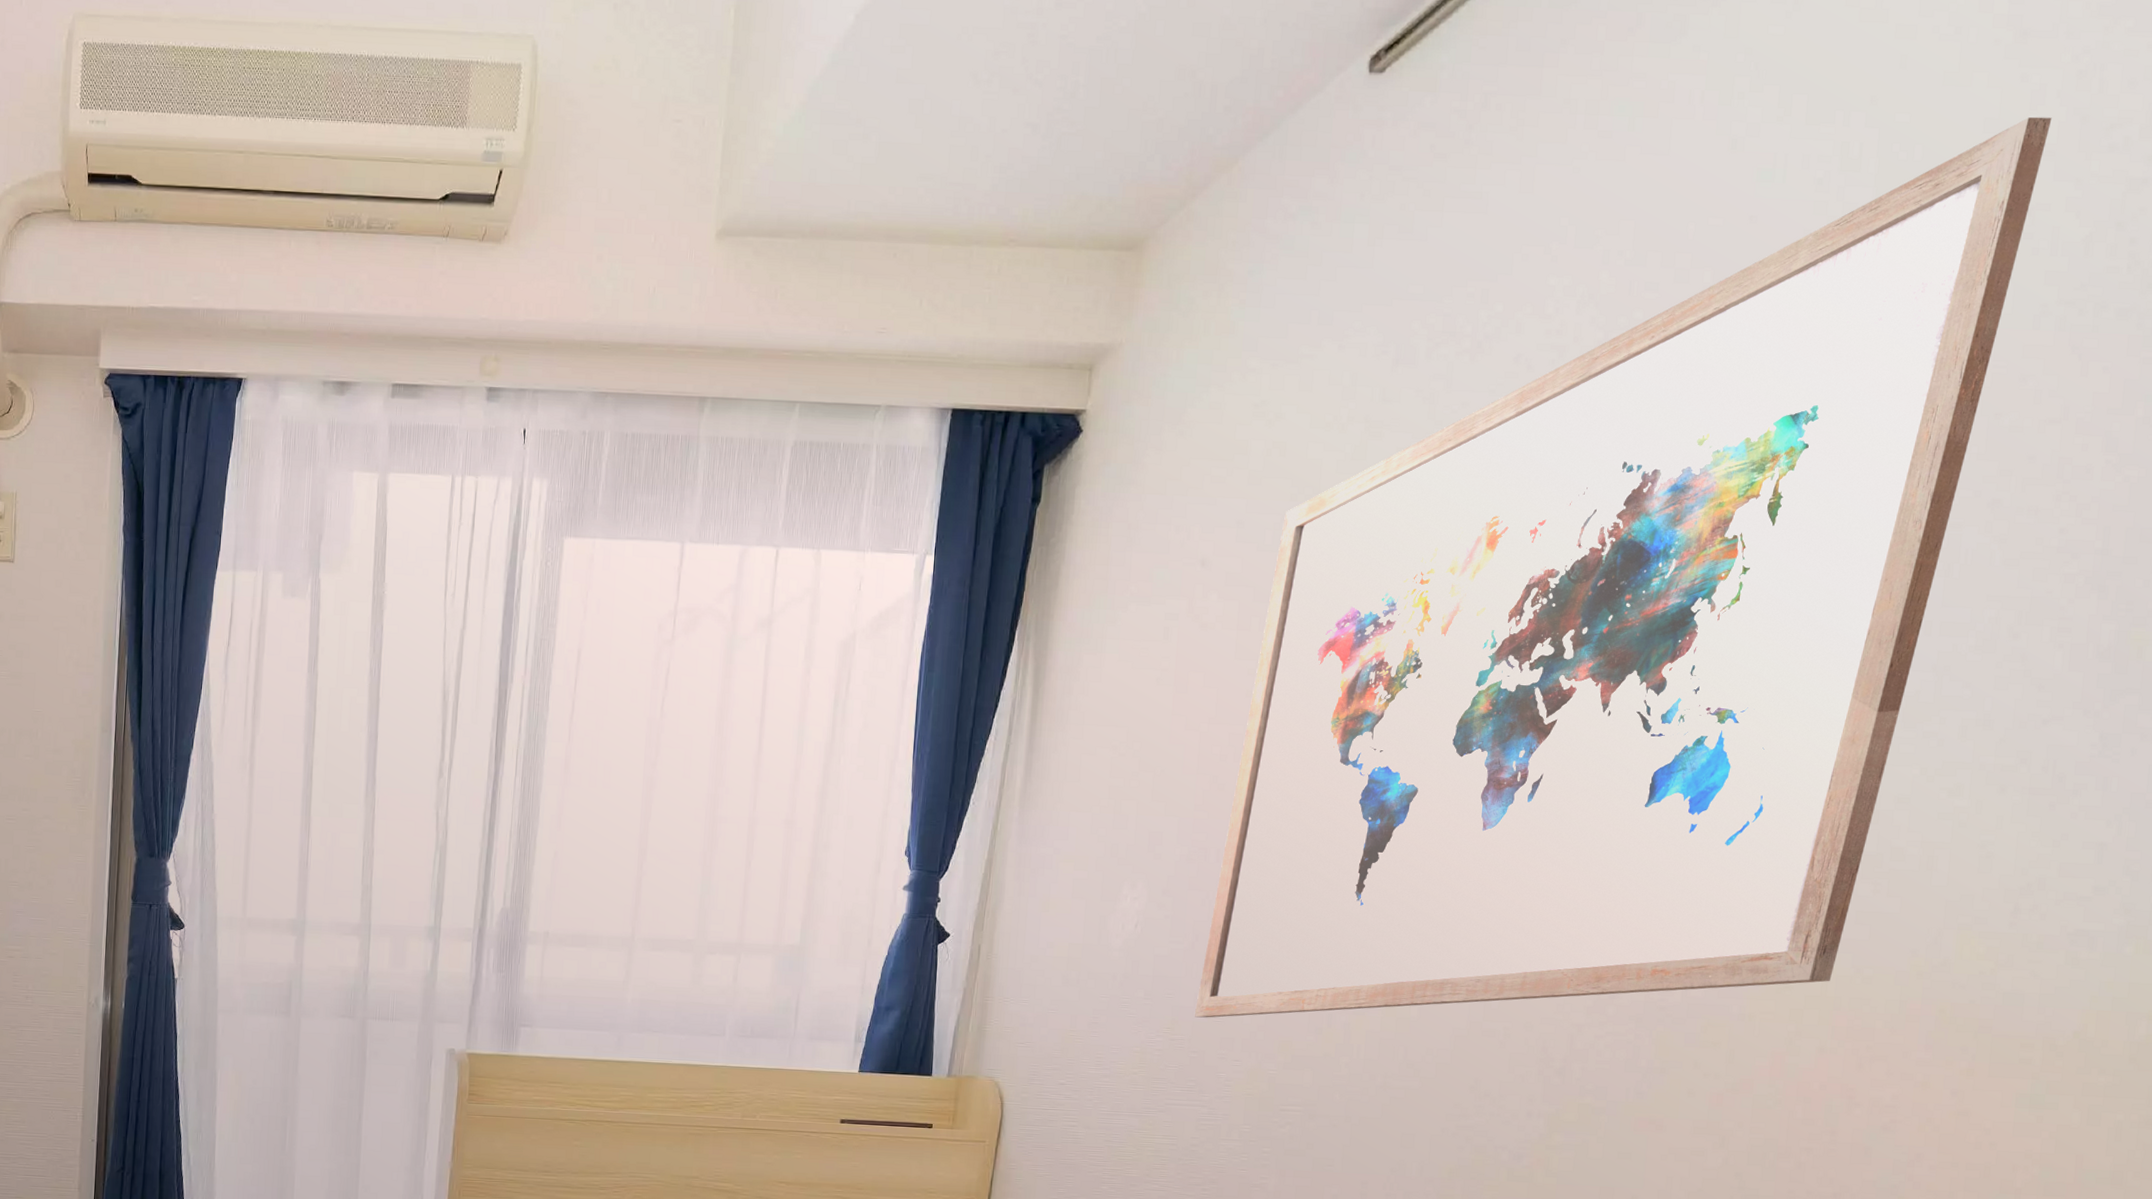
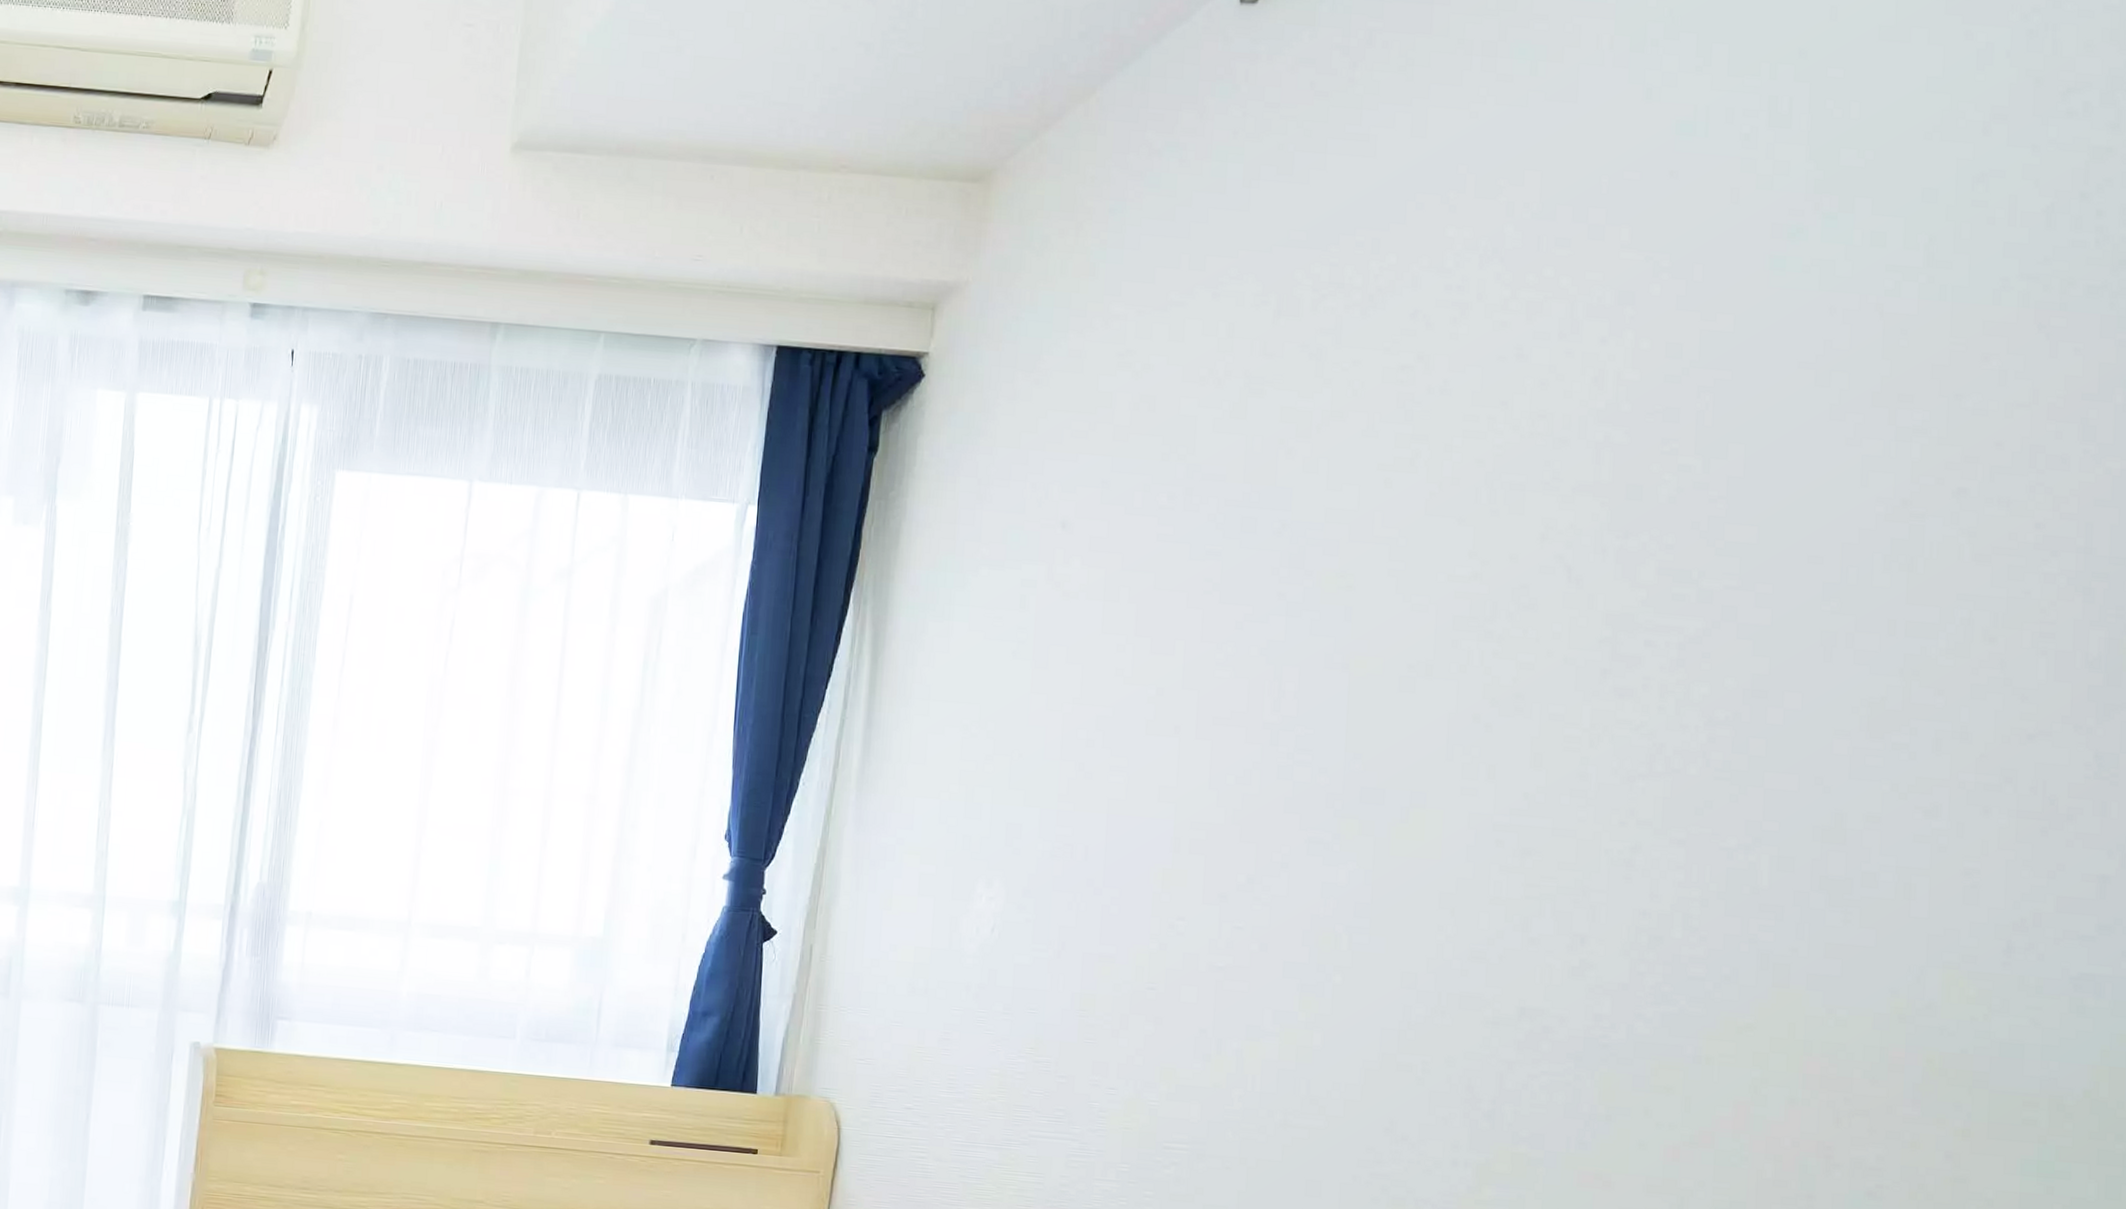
wall art: present [1194,116,2052,1018] -> none [1061,77,2002,1039]

